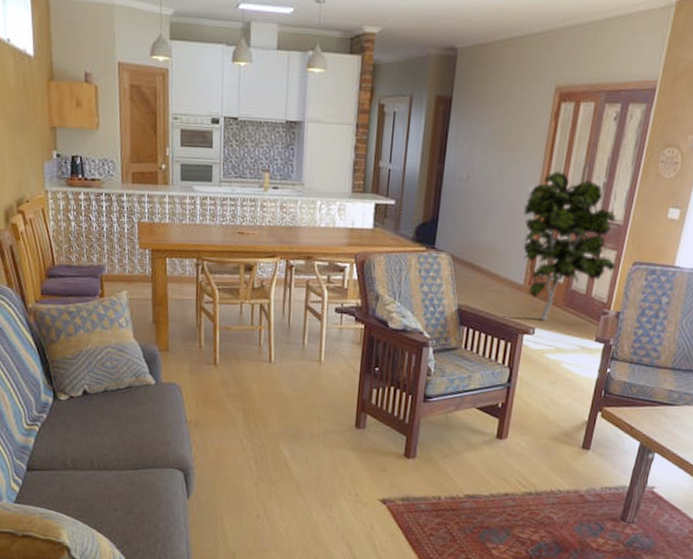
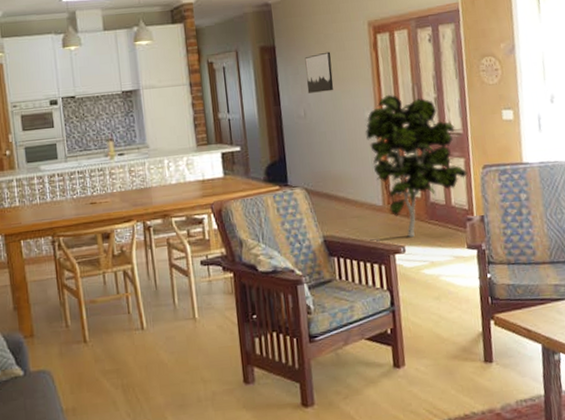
wall art: none [475,113,509,157] -> present [304,51,334,93]

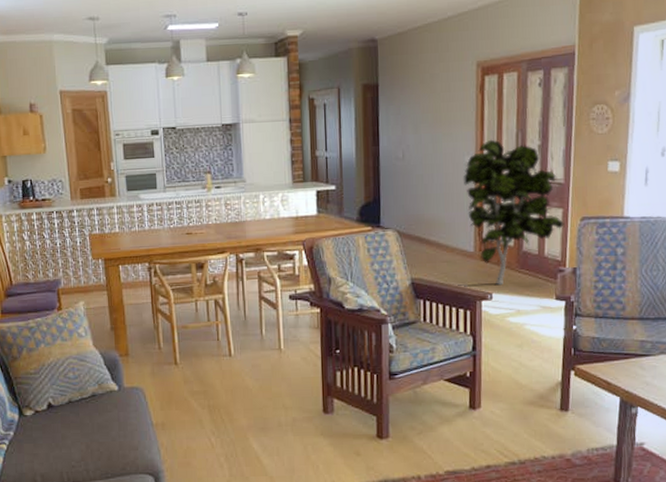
wall art: present [304,51,334,93] -> none [407,92,435,135]

